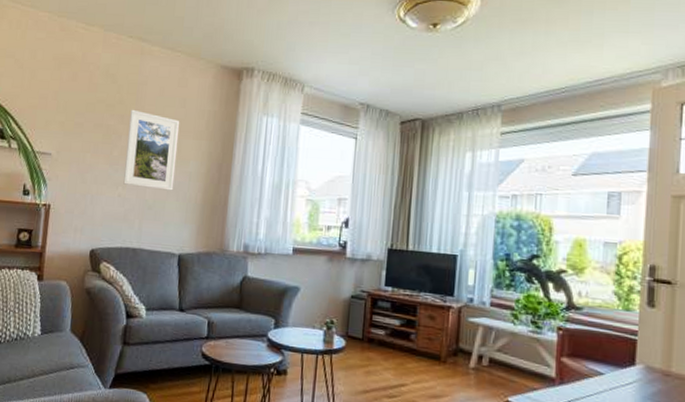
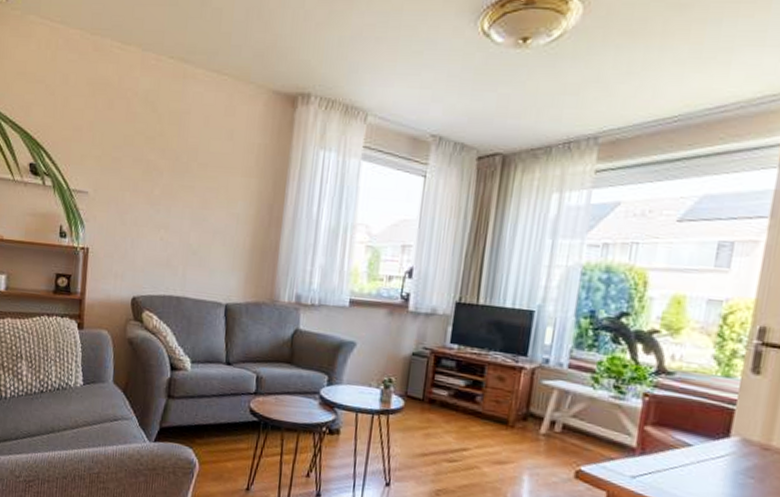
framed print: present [123,109,180,191] -> none [165,142,227,235]

